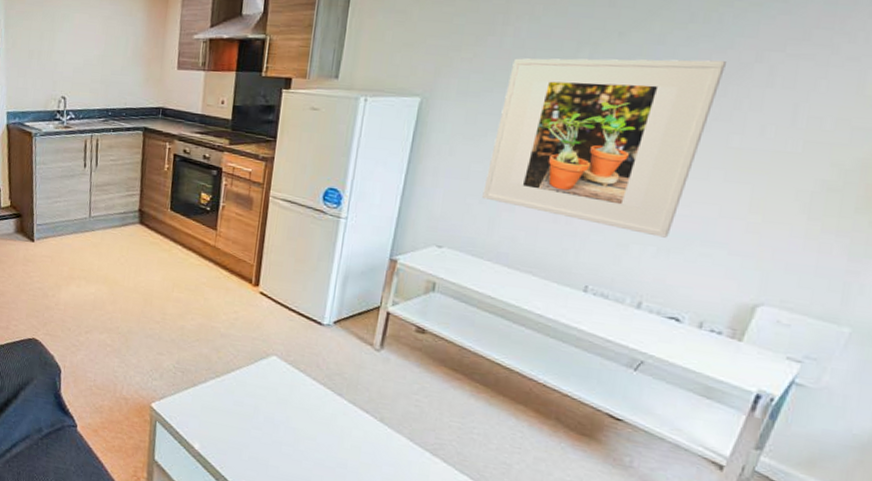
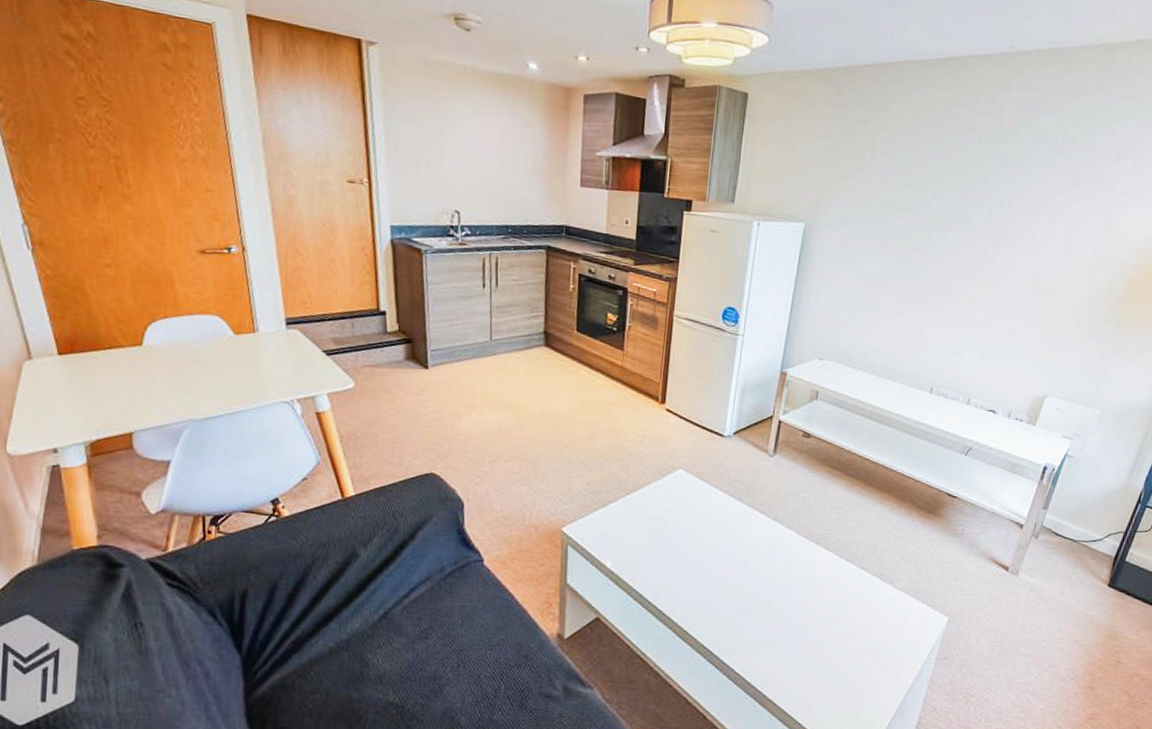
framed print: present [482,58,726,238] -> none [855,190,1027,345]

